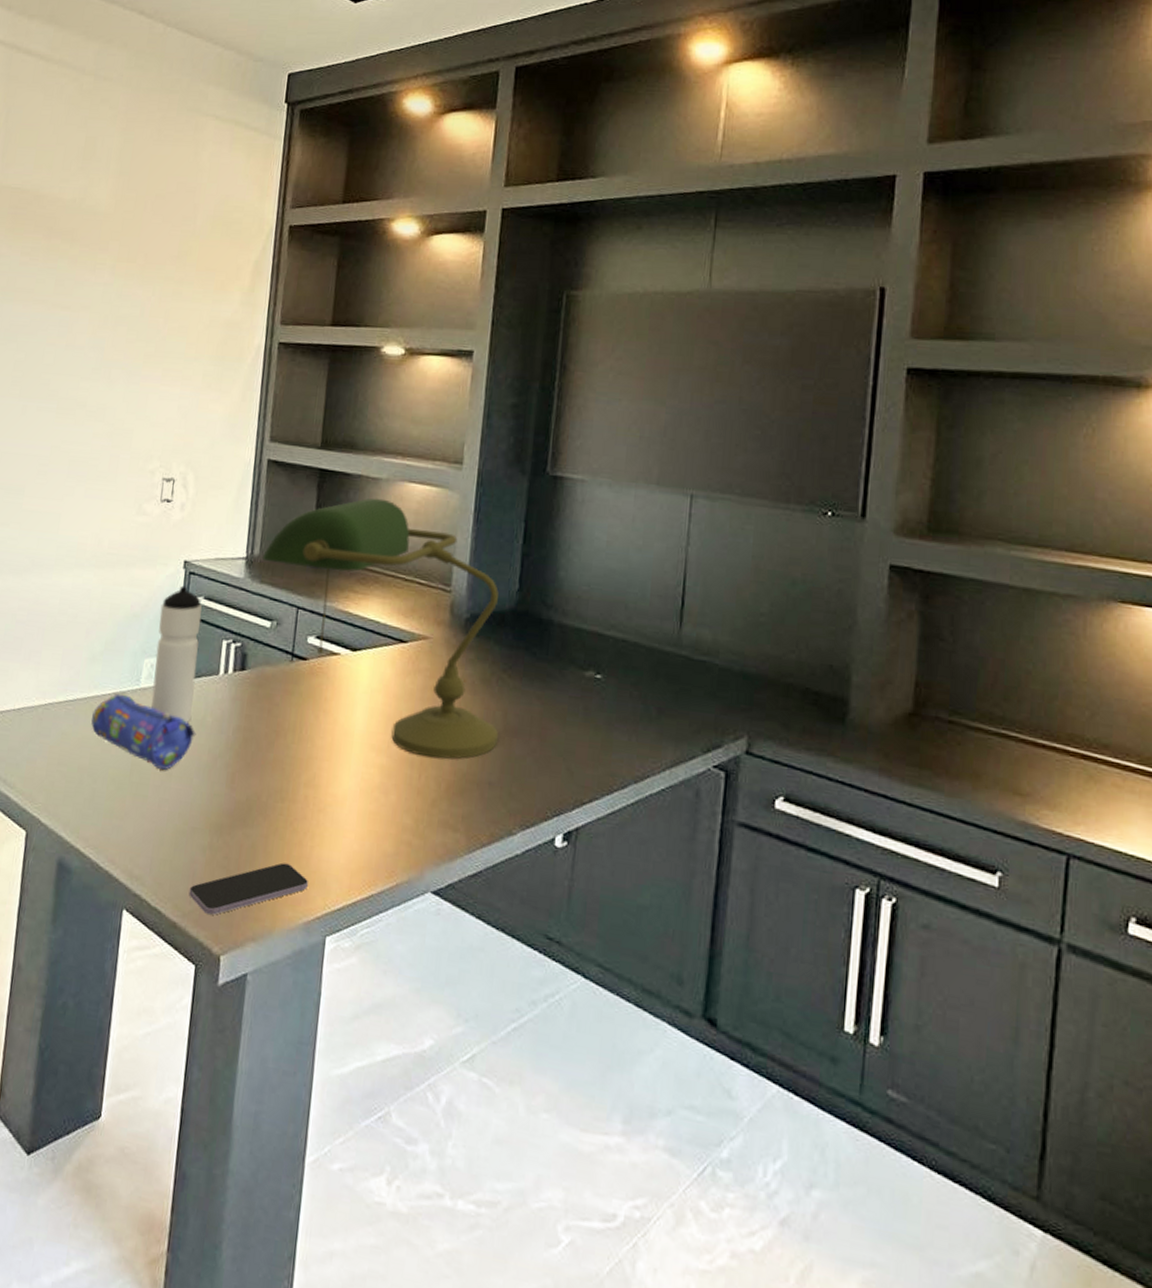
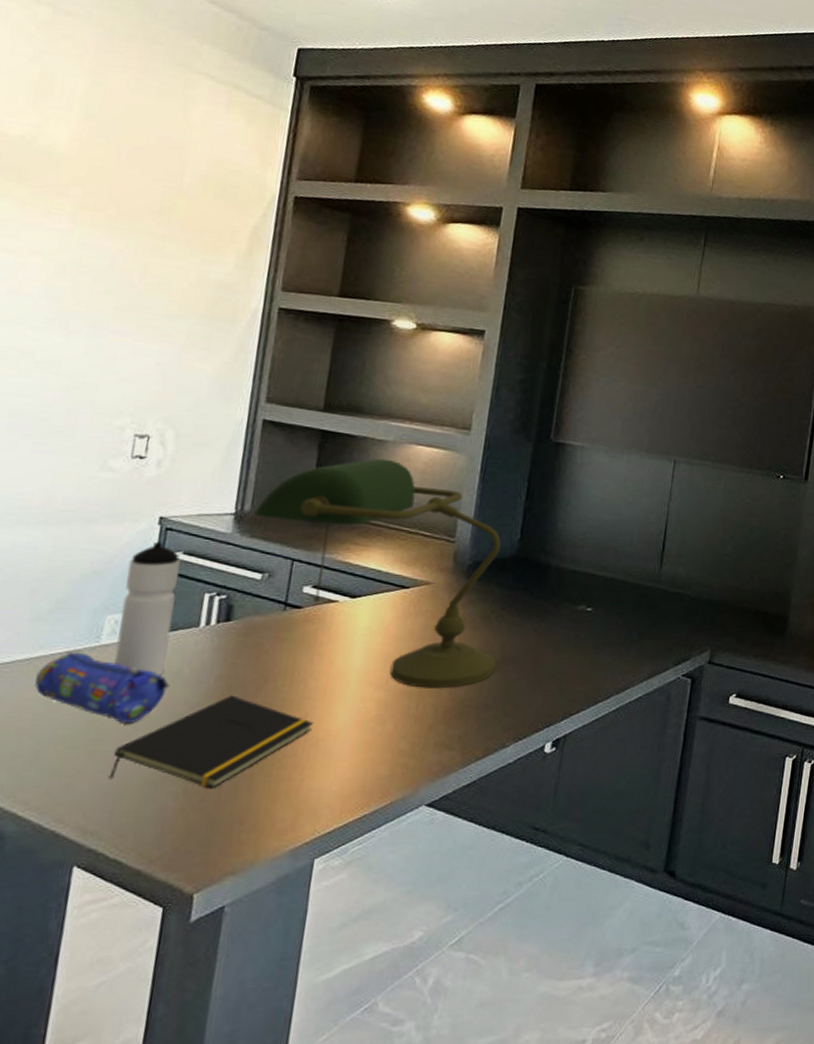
notepad: none [149,748,322,846] -> present [108,695,314,788]
smartphone: present [189,862,308,915] -> none [157,798,297,857]

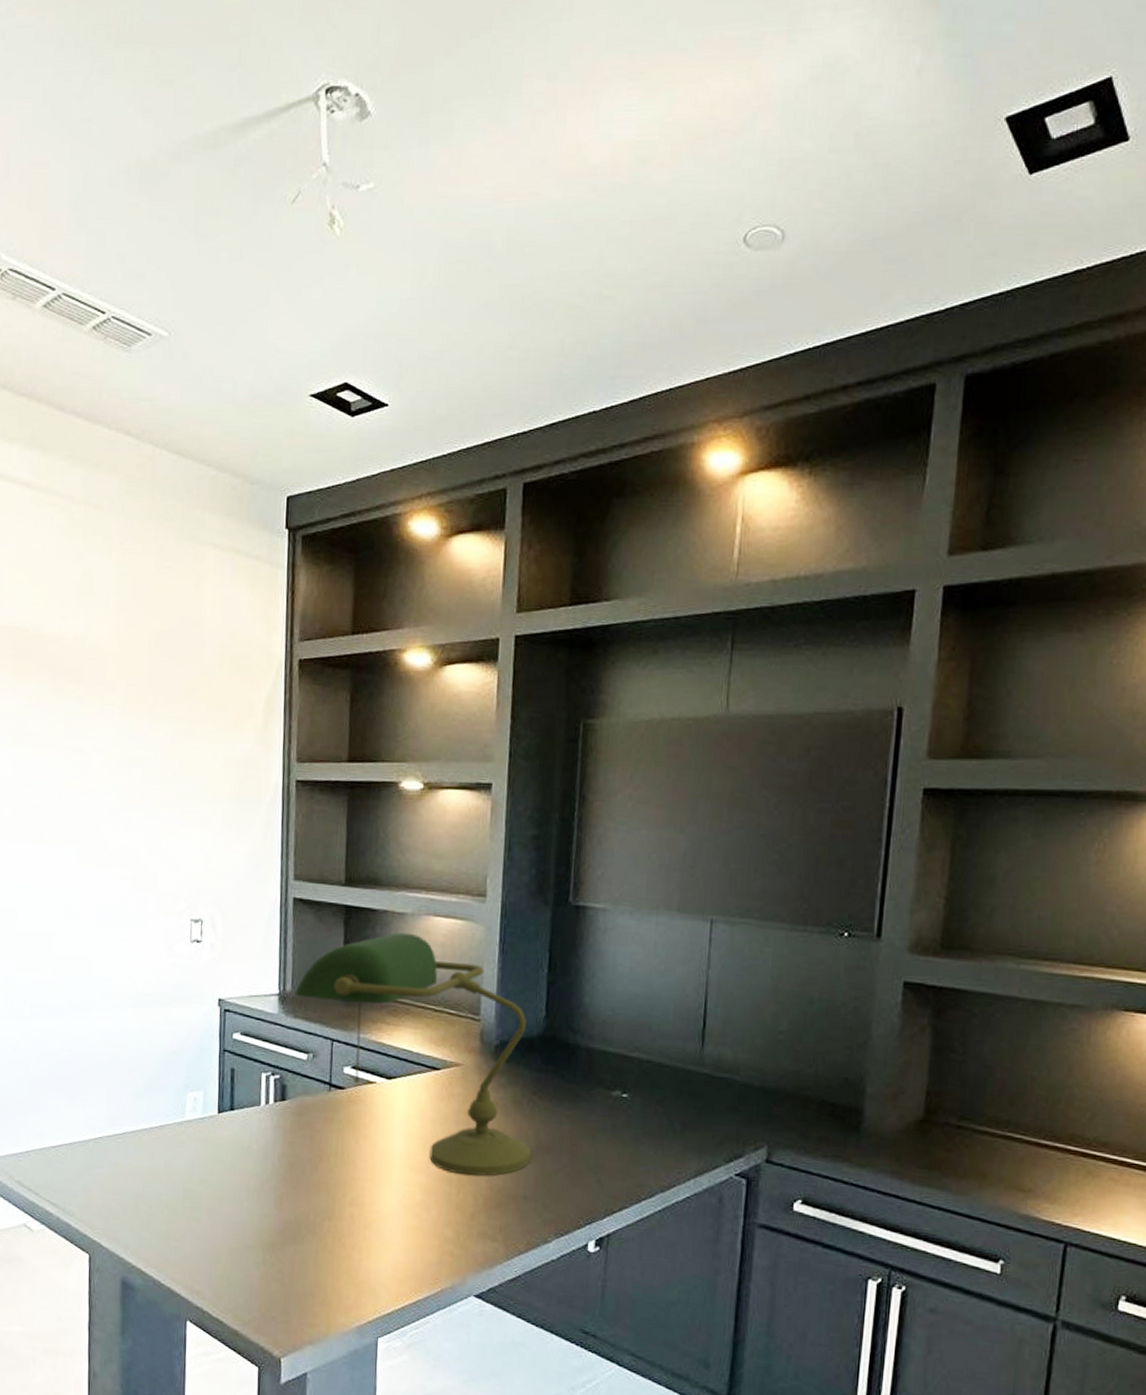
pencil case: present [35,652,171,725] -> none [141,1126,243,1196]
notepad: present [108,695,314,788] -> none [204,1173,366,1261]
water bottle: present [114,541,180,676] -> none [197,1022,240,1152]

